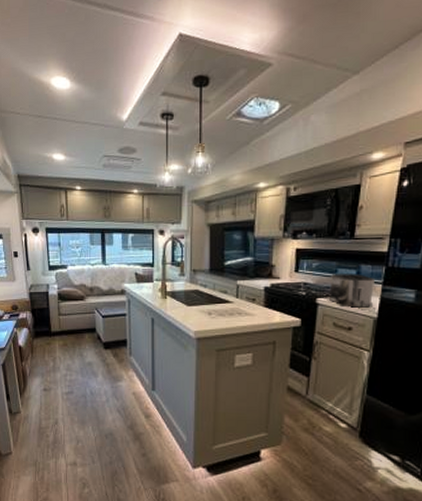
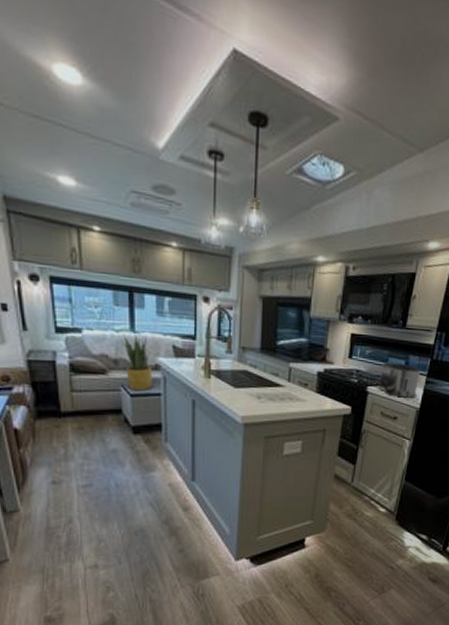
planter: none [95,267,120,313] -> present [121,335,153,391]

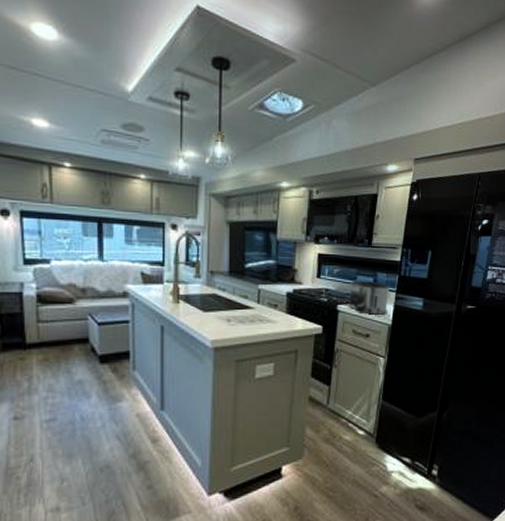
planter: present [121,335,153,391] -> none [89,263,121,319]

